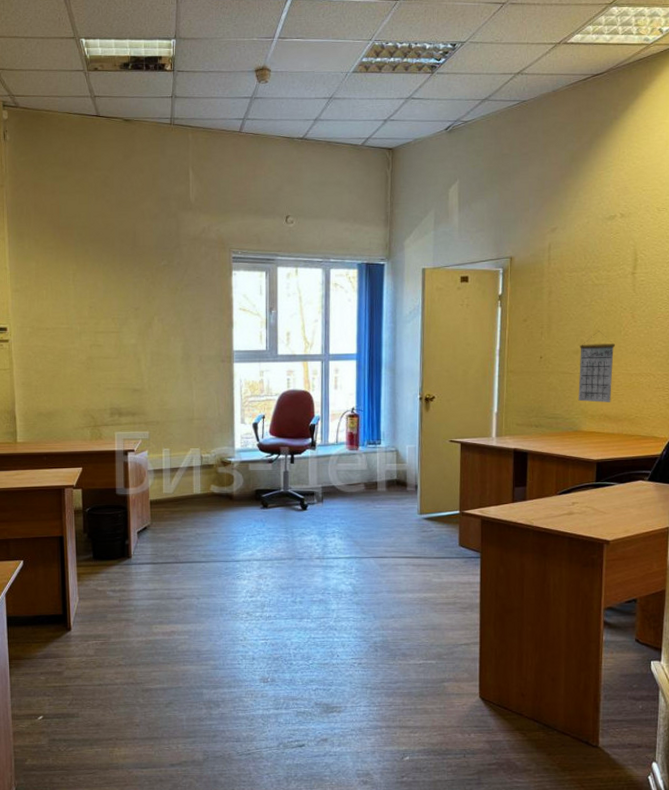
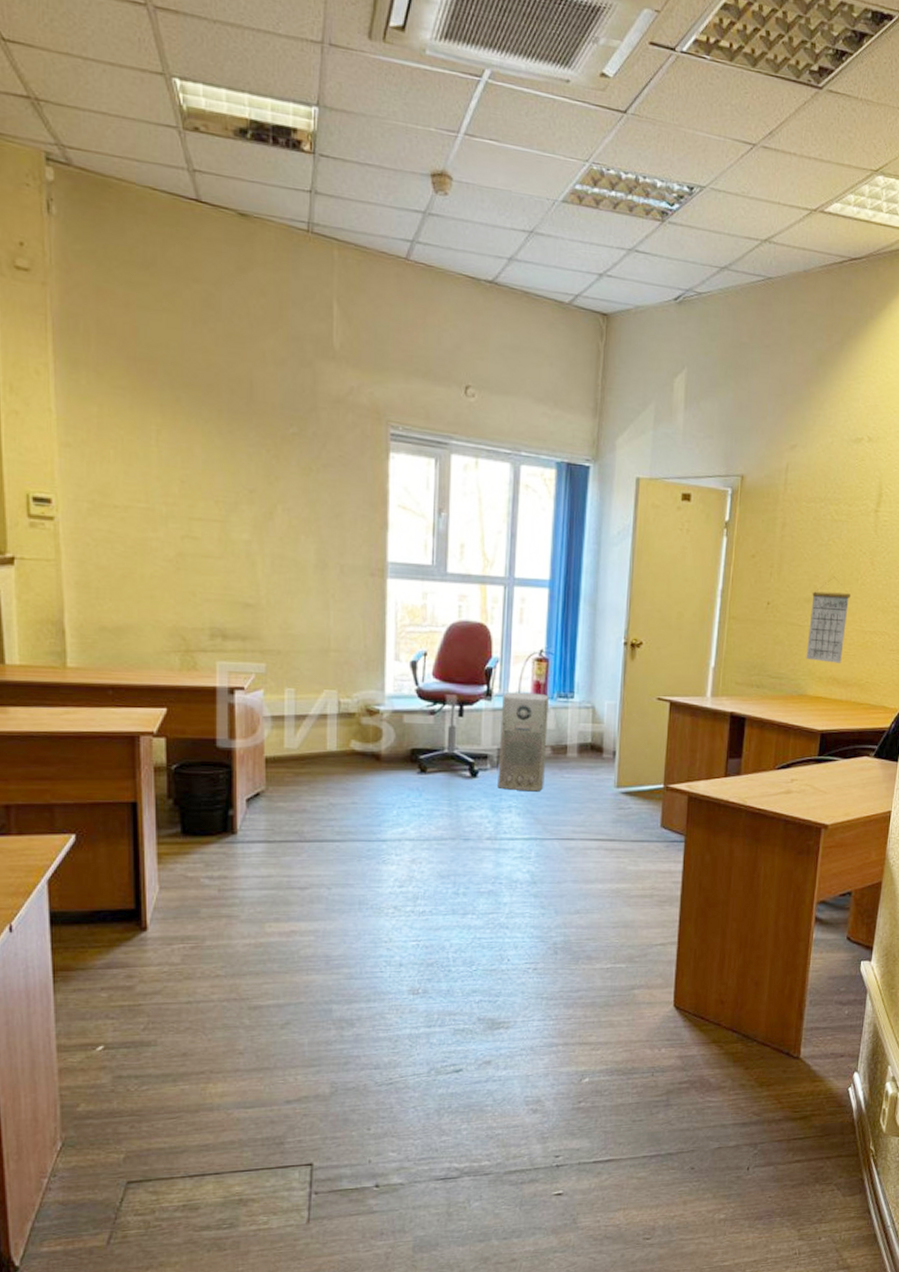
air purifier: none [323,442,361,519] -> present [497,692,549,791]

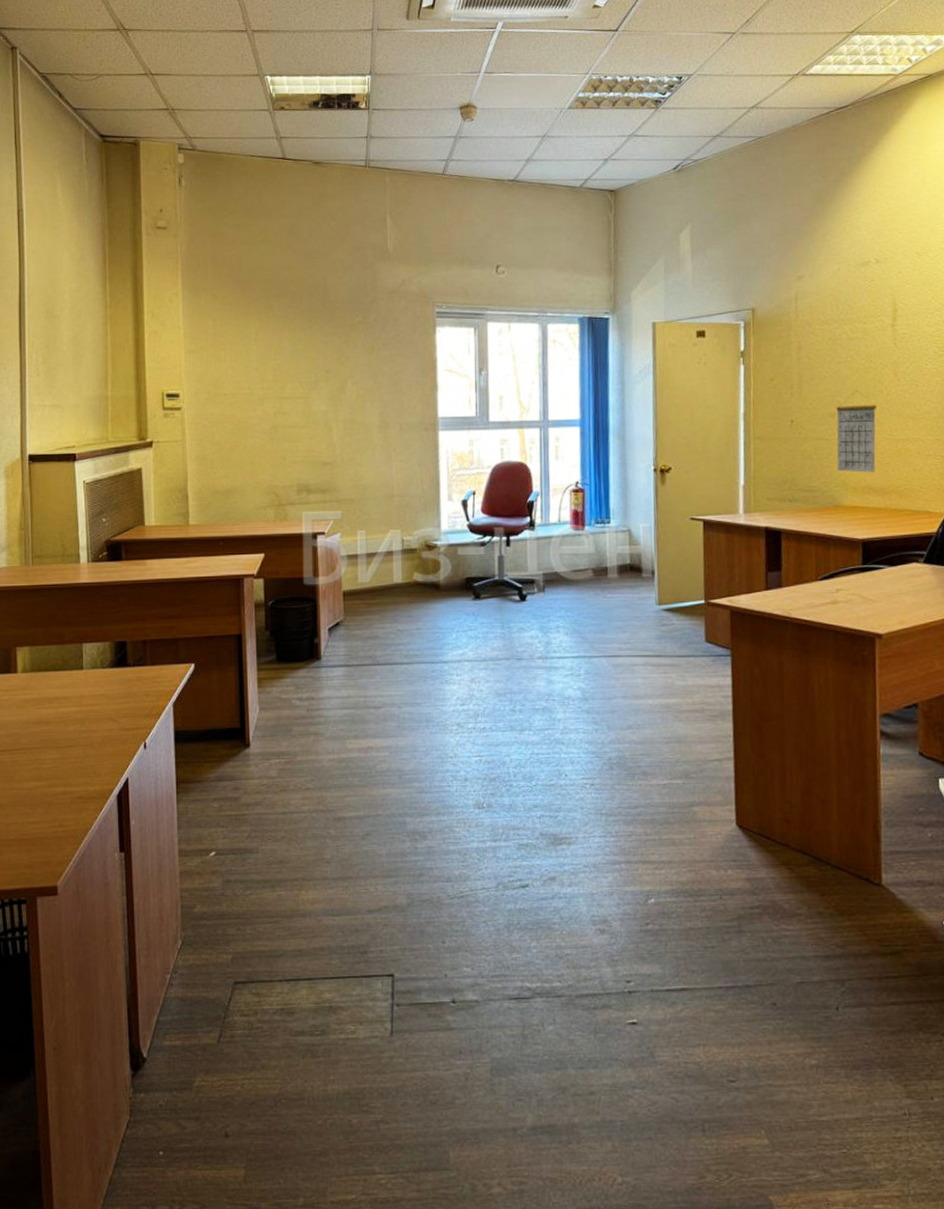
air purifier: present [497,692,549,791] -> none [544,520,589,611]

